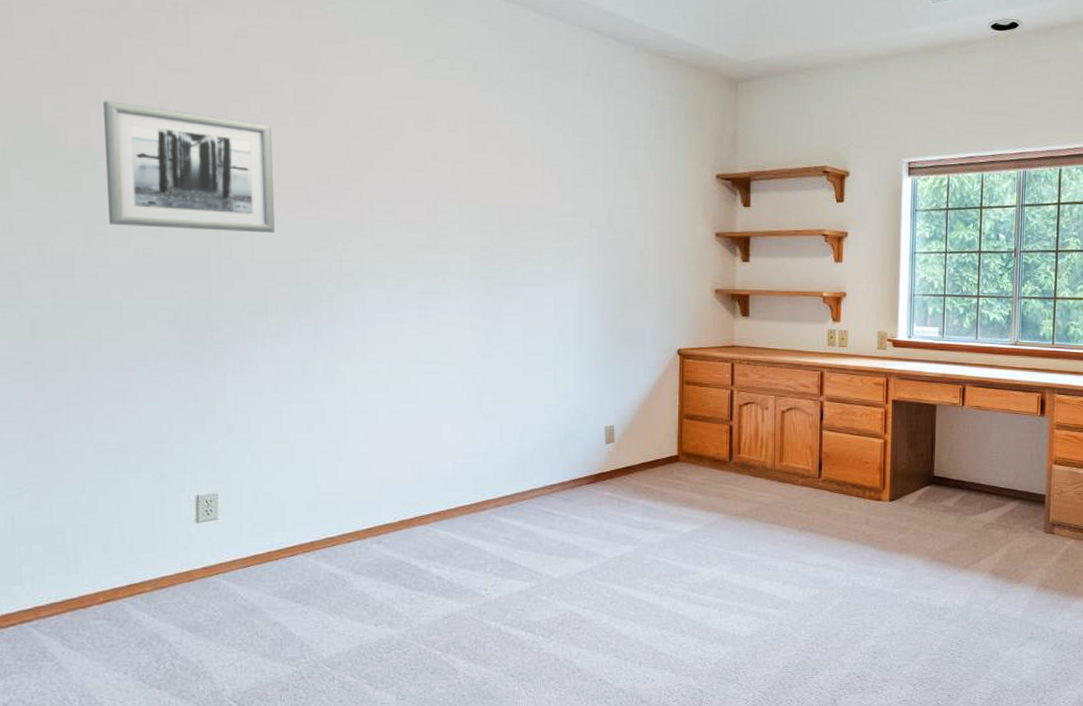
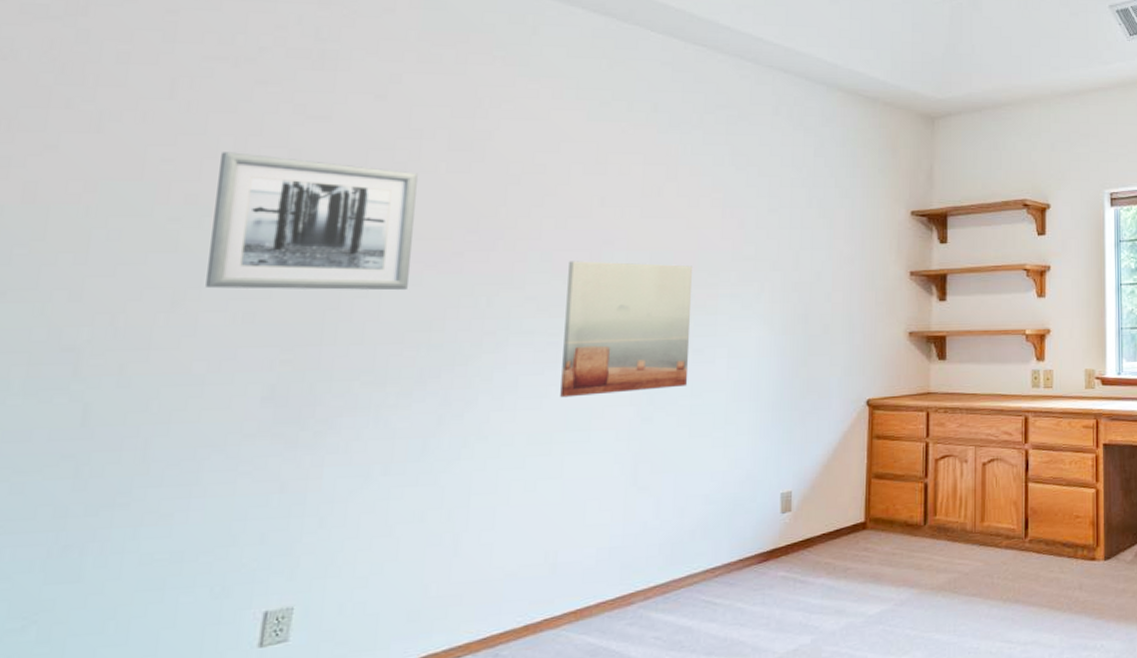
wall art: none [410,212,520,334] -> present [560,261,692,398]

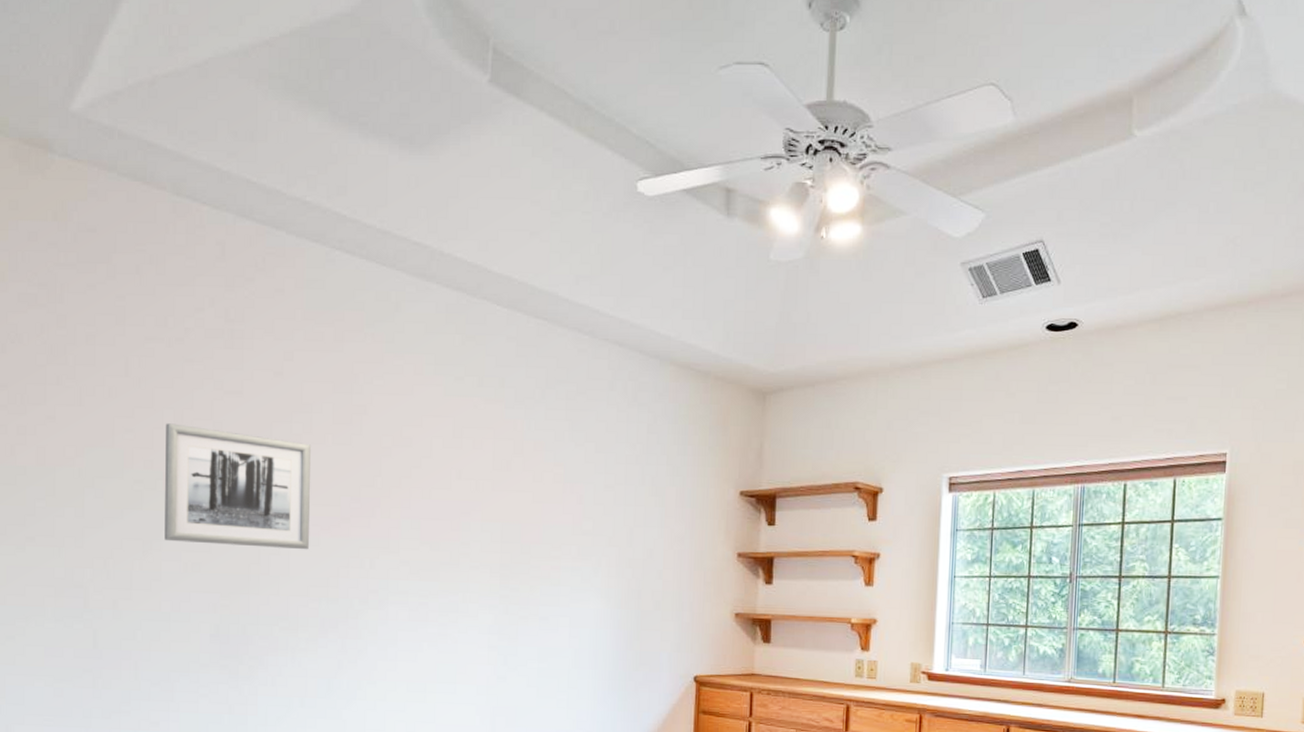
wall art: present [560,261,692,398] -> none [431,529,538,653]

